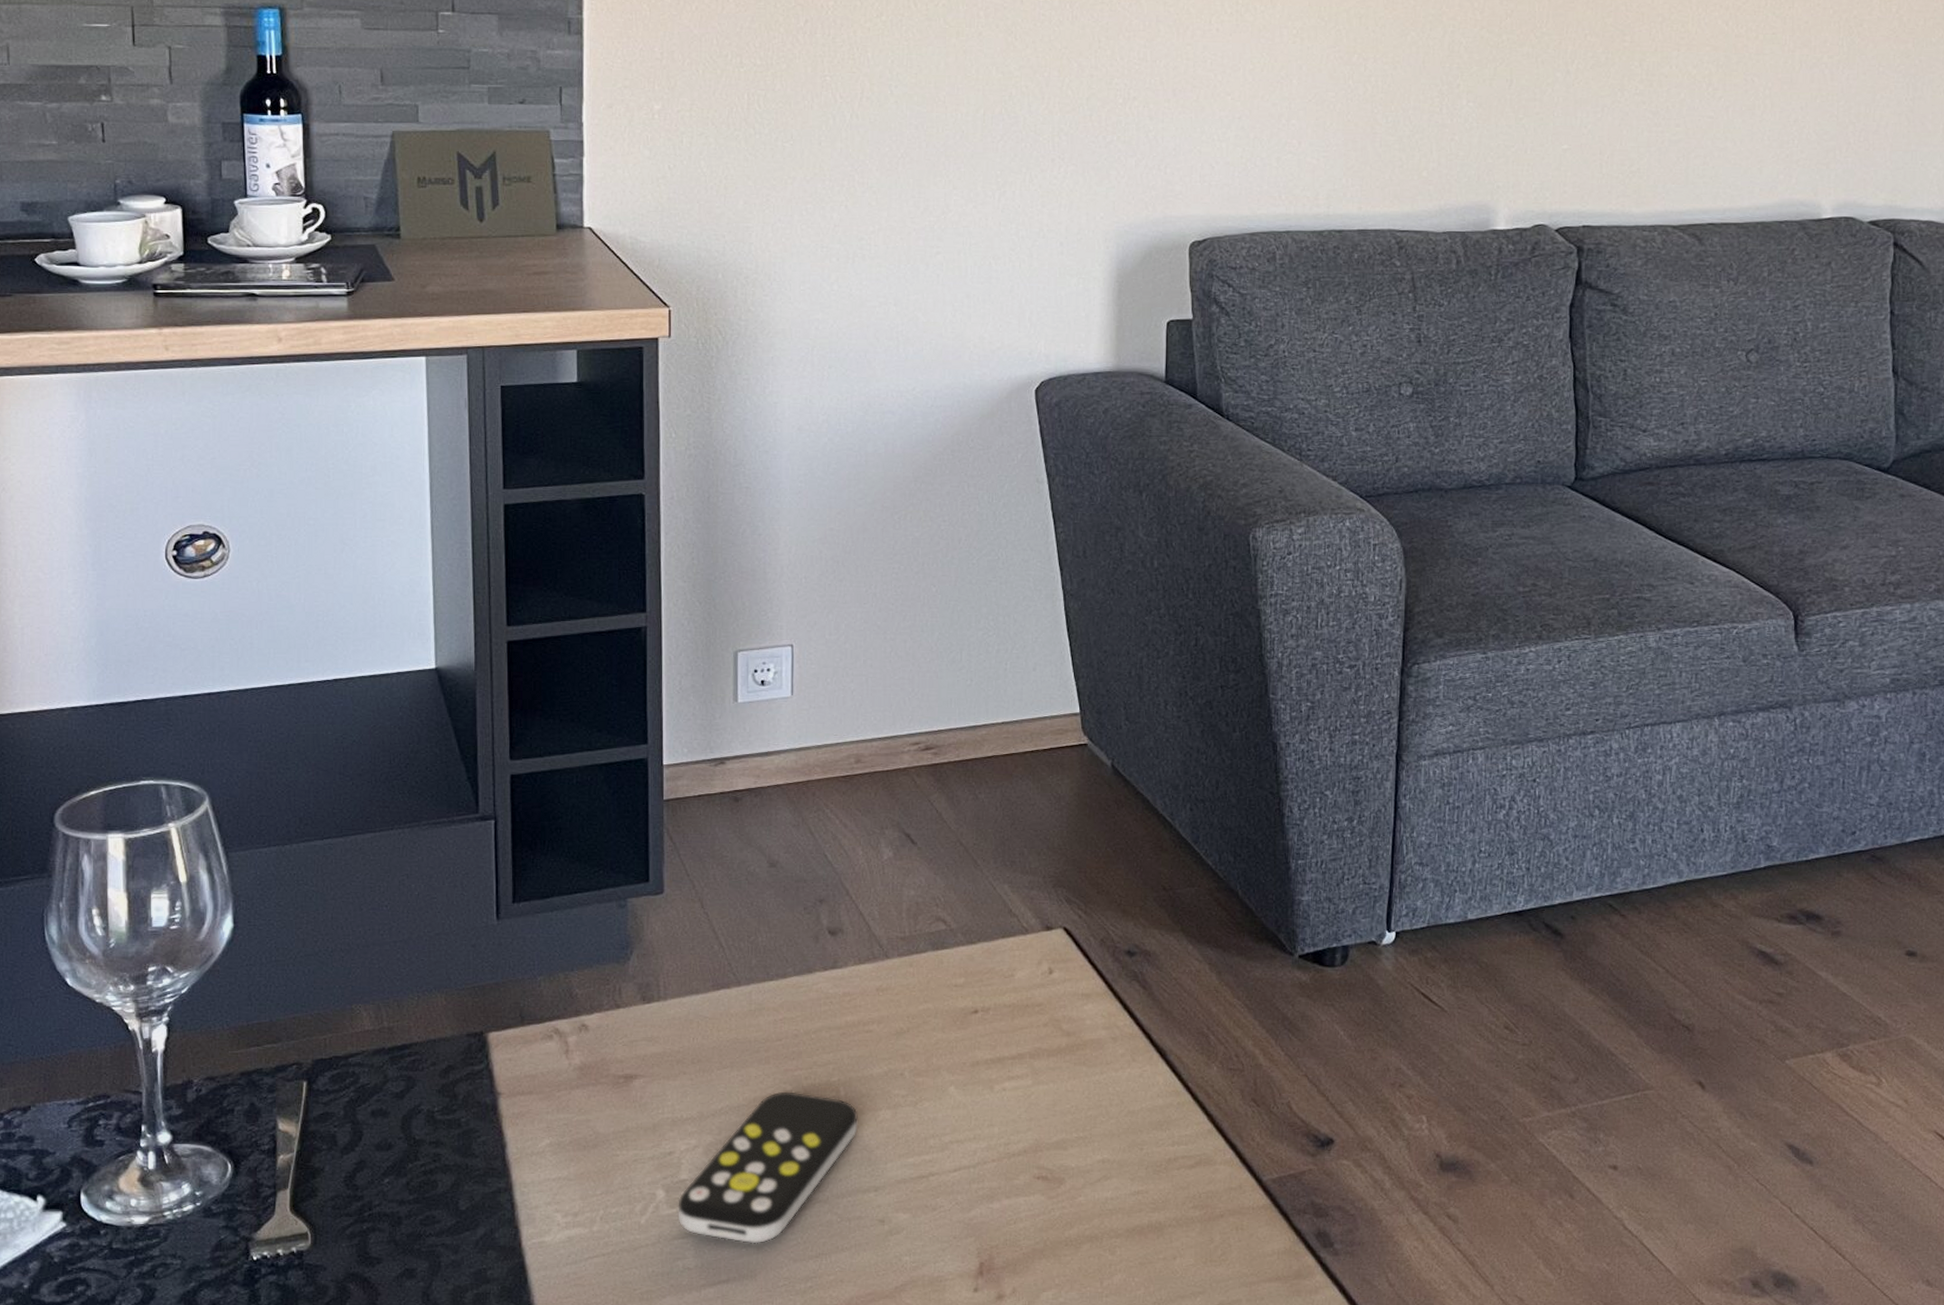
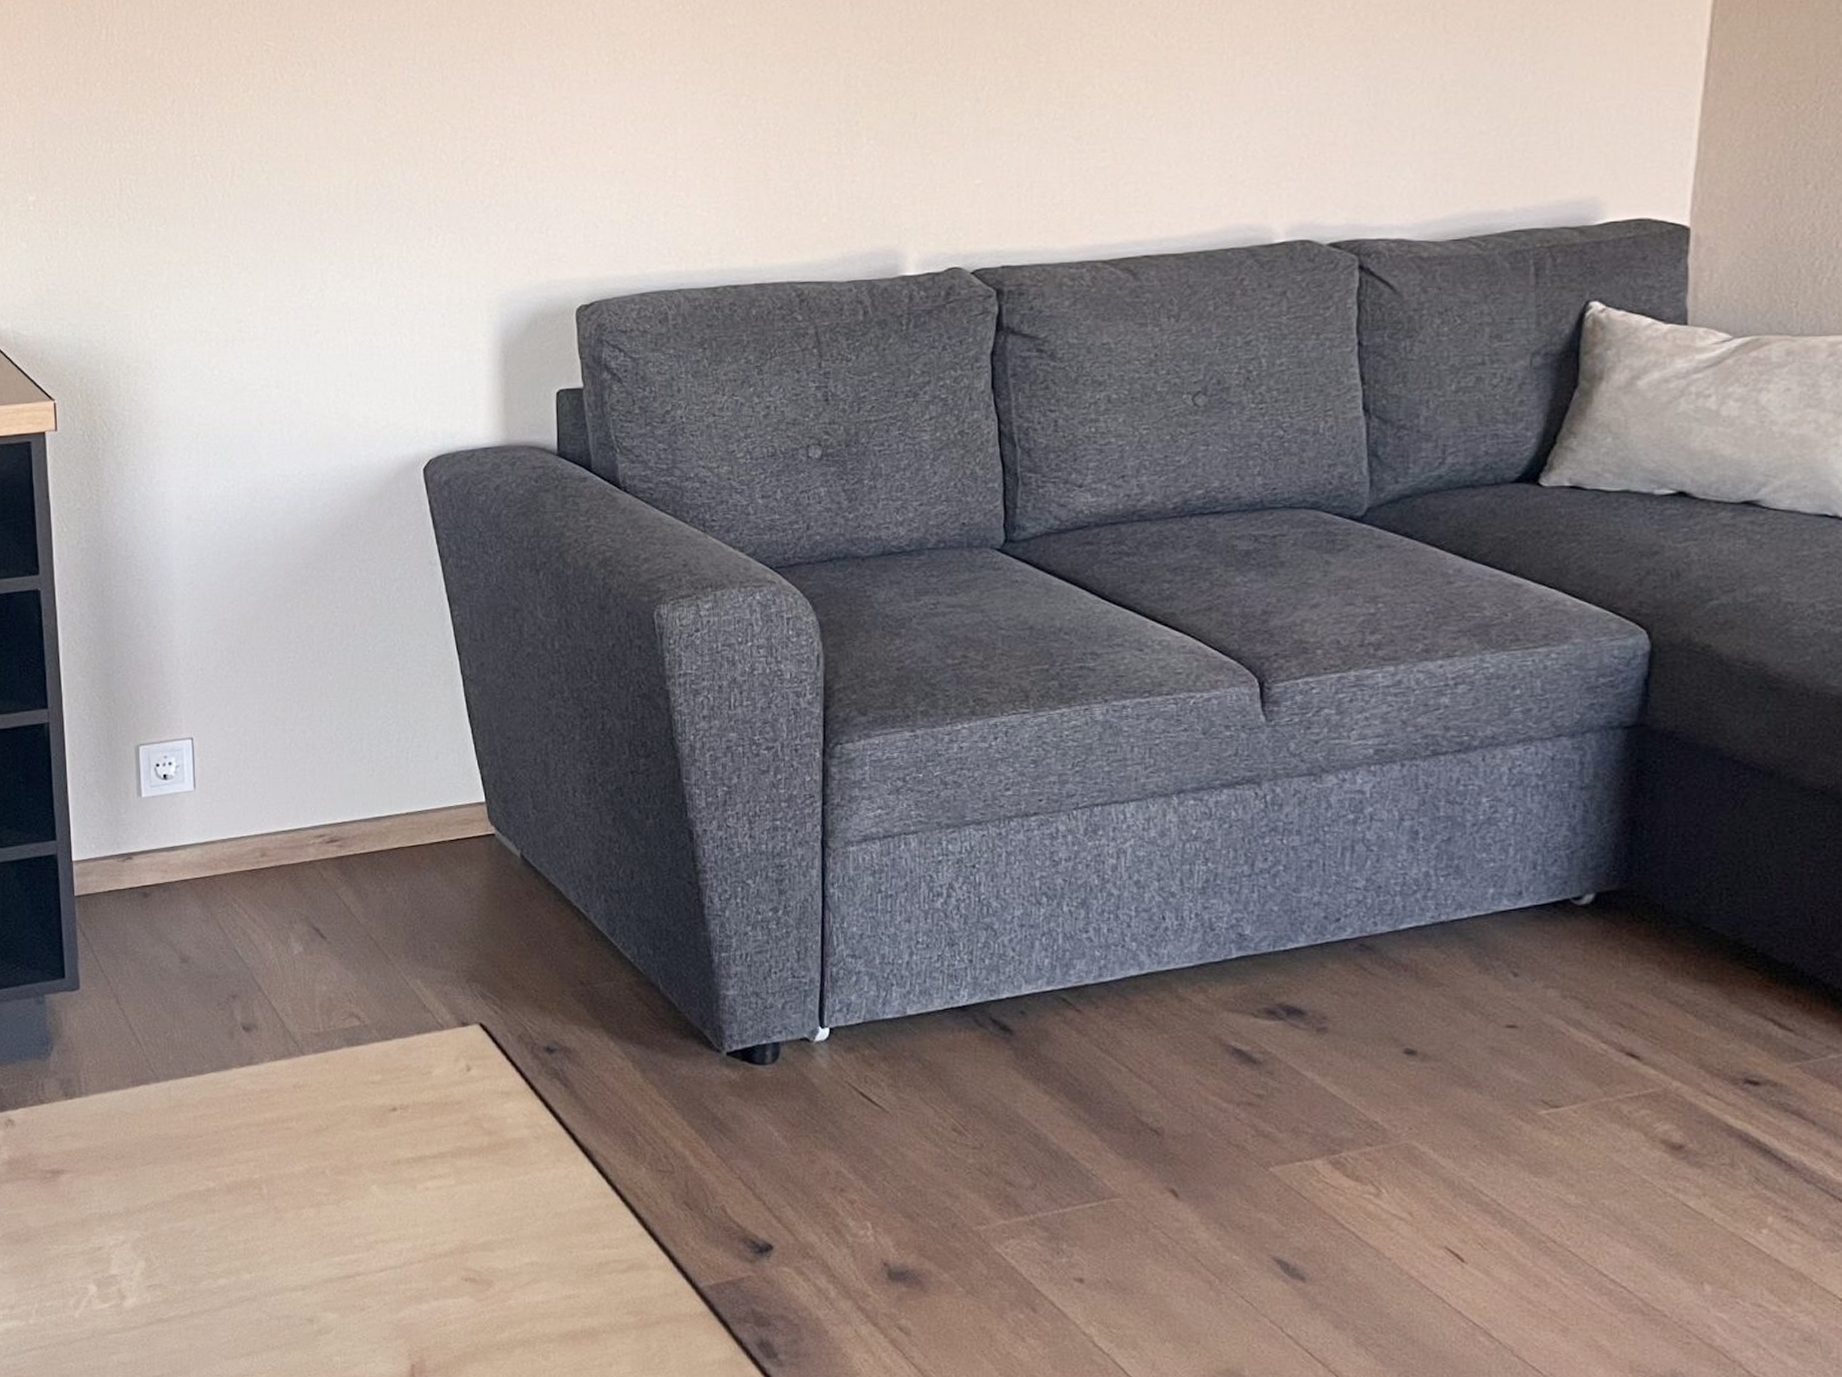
remote control: present [678,1091,858,1244] -> none [109,1188,282,1341]

